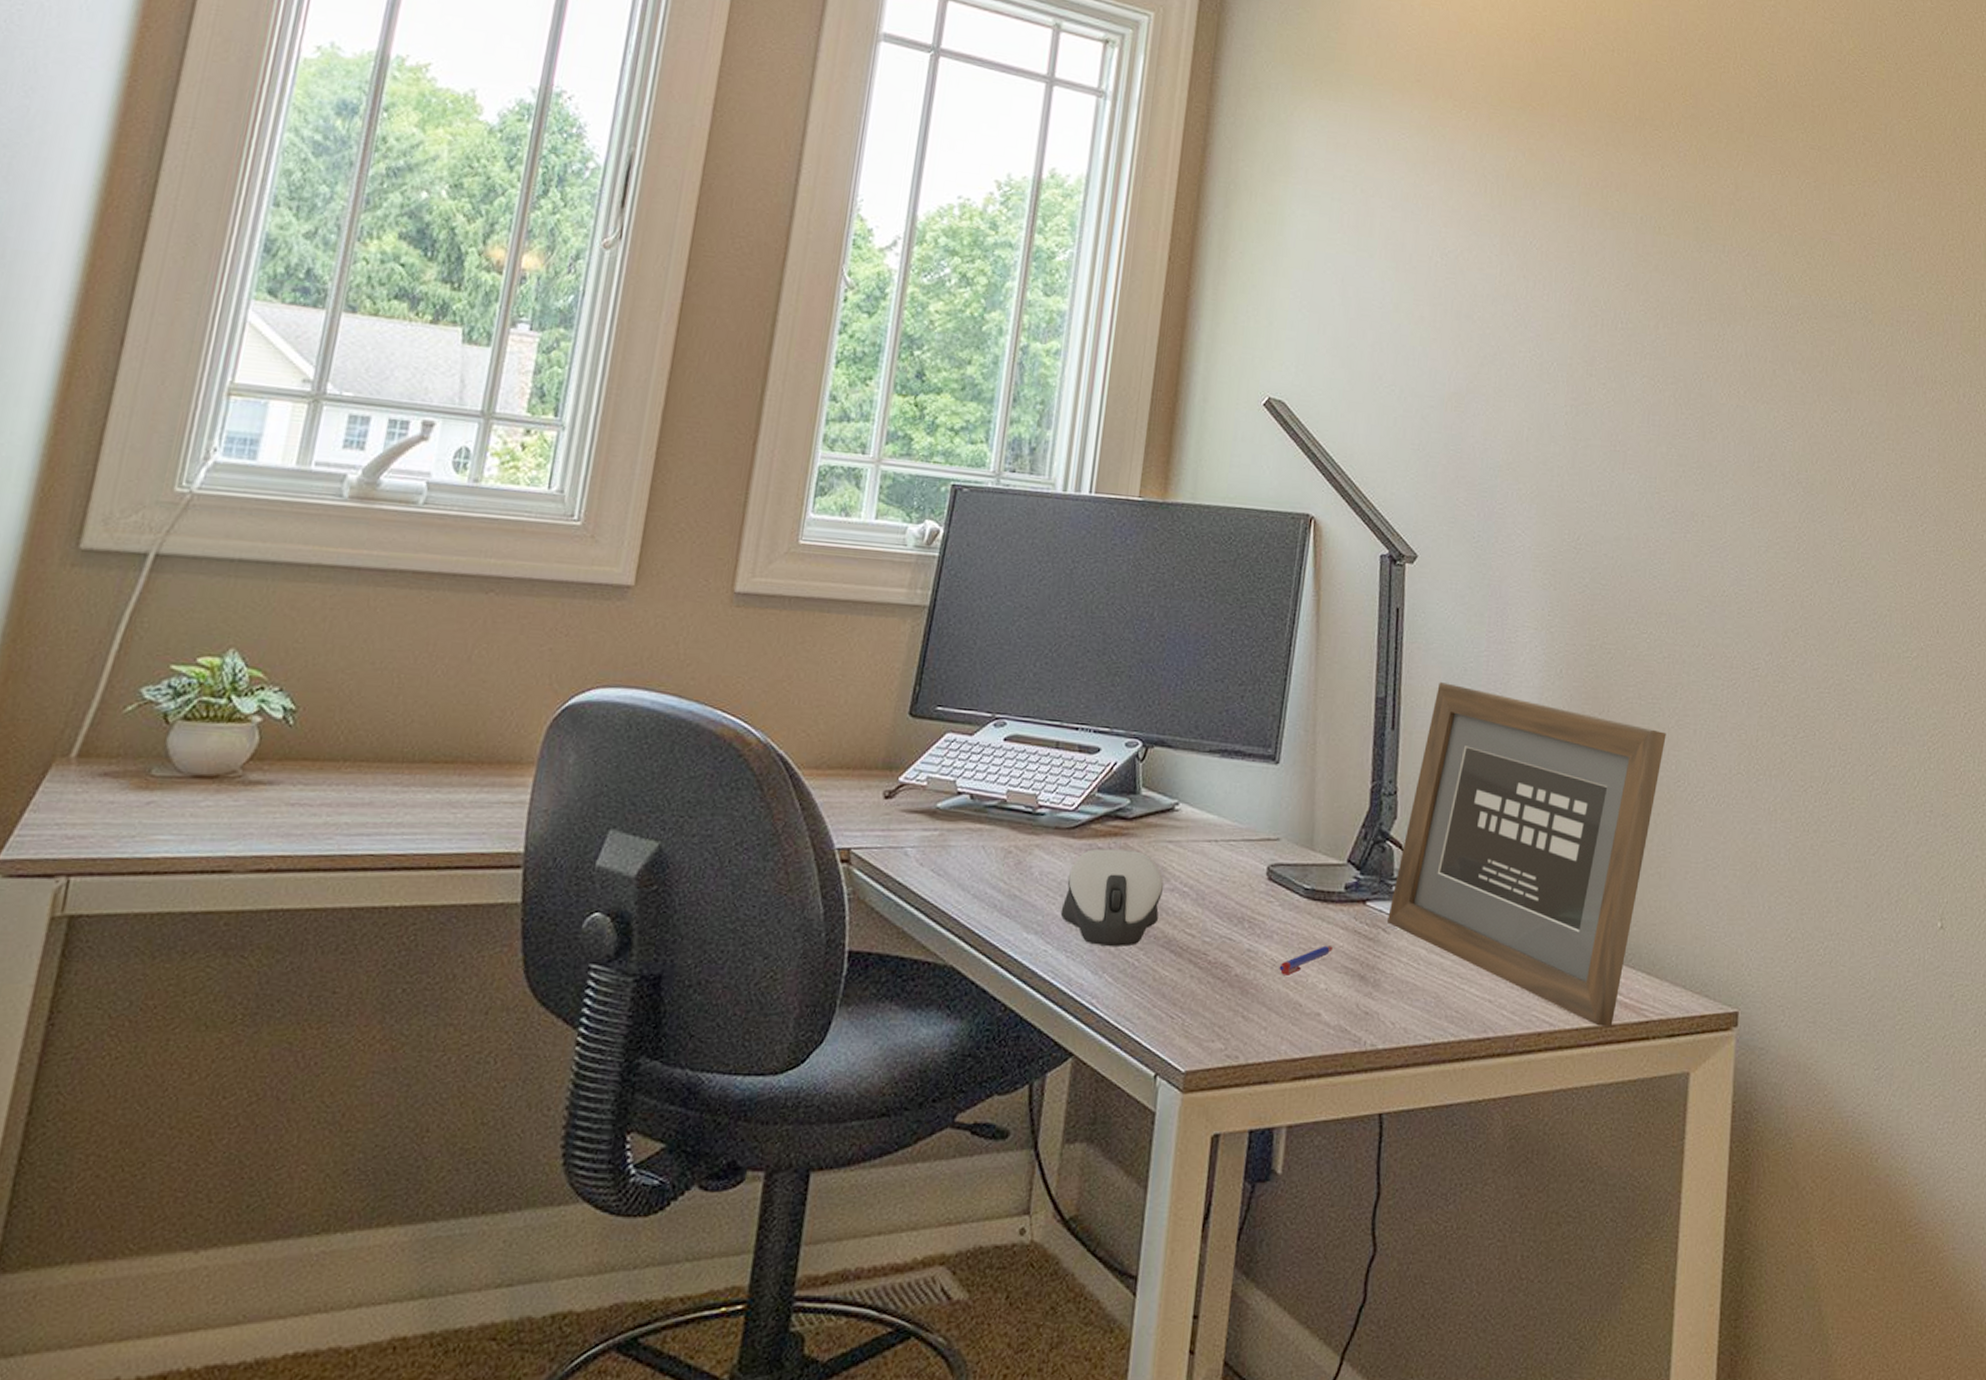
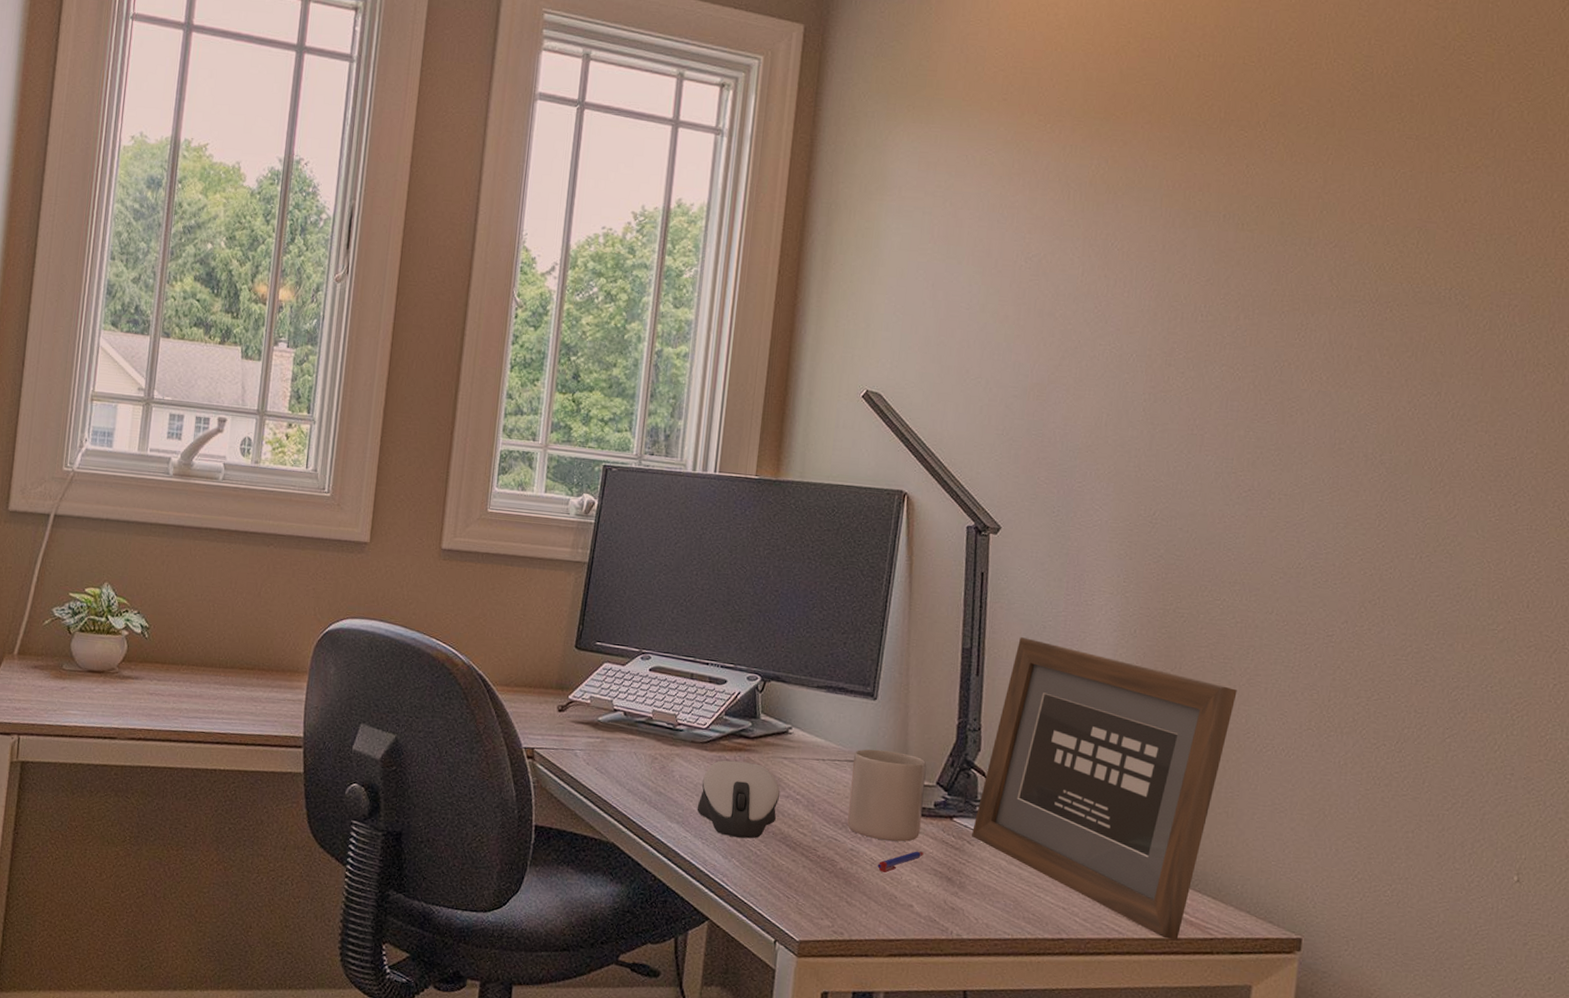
mug: none [1244,824,1336,936] -> present [847,749,927,842]

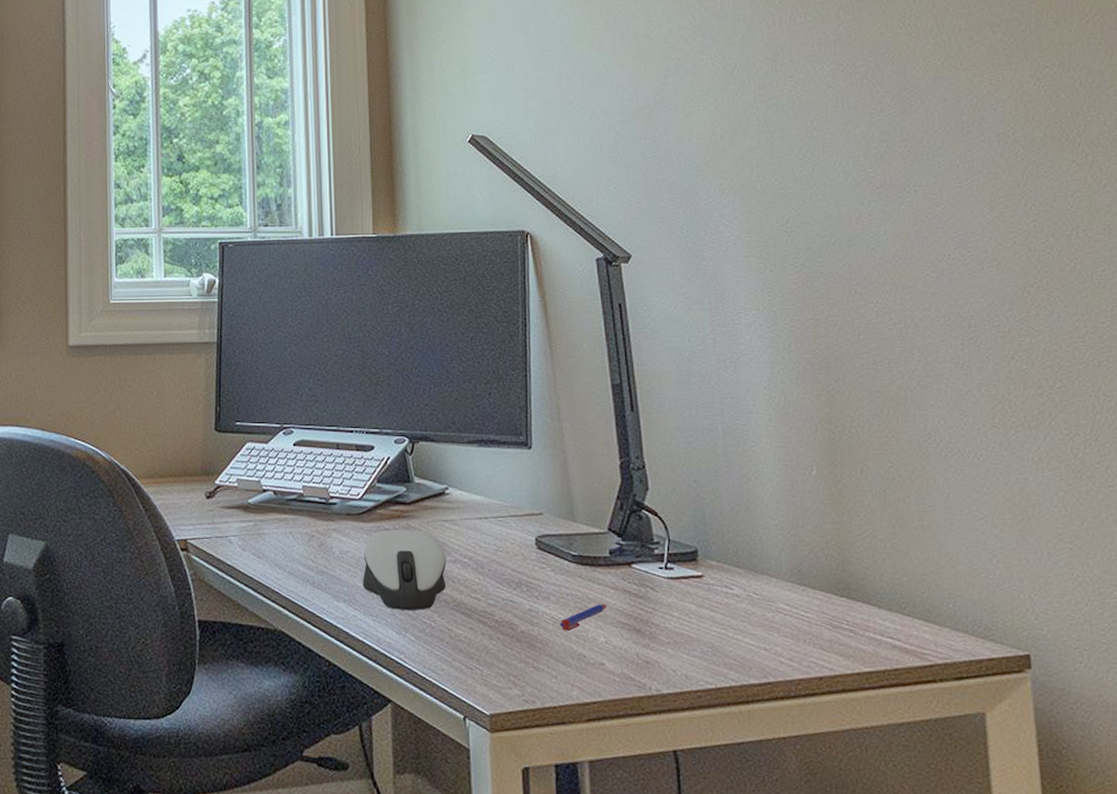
mug: present [847,749,927,842] -> none [516,501,599,597]
picture frame: present [972,637,1237,940] -> none [654,366,909,671]

